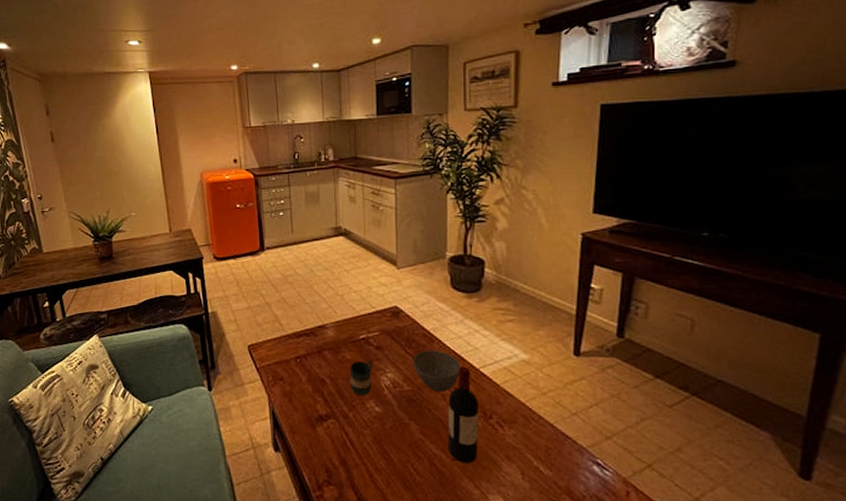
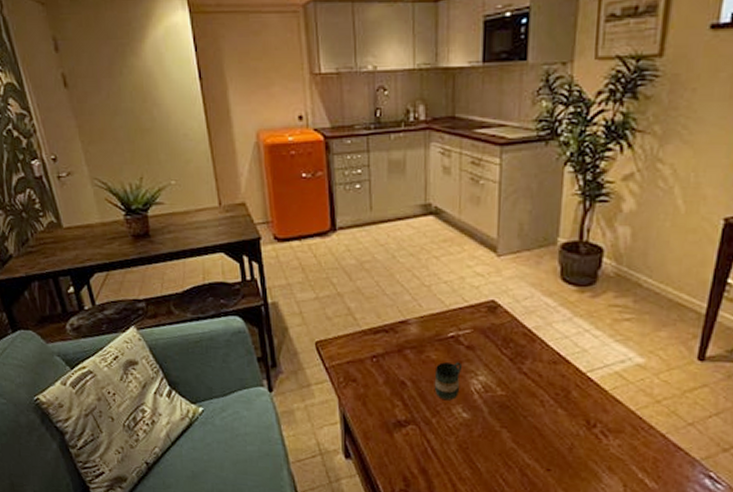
bowl: present [413,350,462,392] -> none [509,351,566,398]
wine bottle: present [447,366,479,464] -> none [542,370,582,475]

